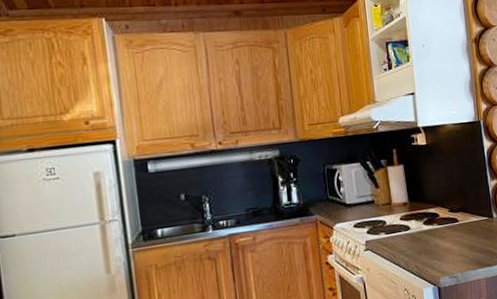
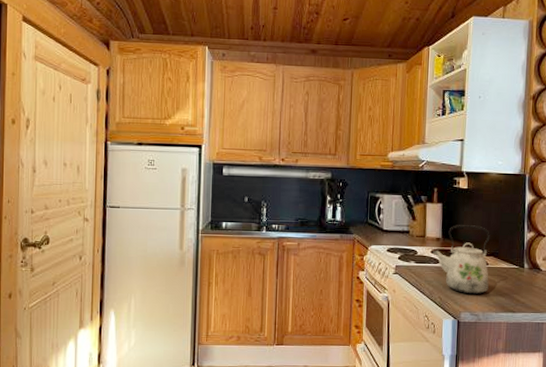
kettle: none [400,182,463,257] -> present [431,225,490,295]

